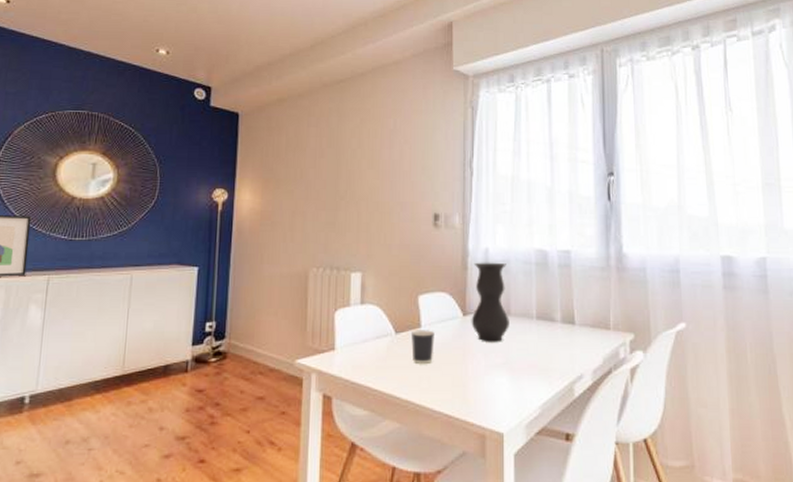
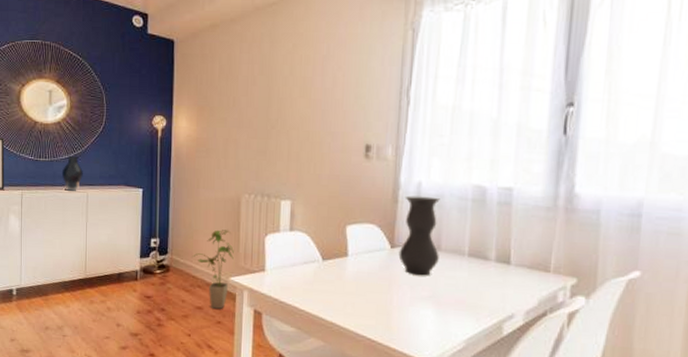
vase: none [101,233,128,275] -> present [61,155,83,192]
house plant: none [253,307,301,397] -> present [192,229,234,309]
mug: present [411,330,435,363] -> none [338,258,361,291]

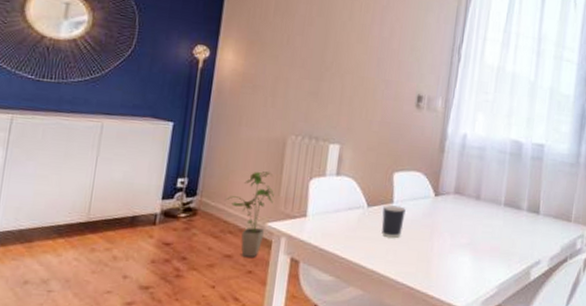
vase: present [61,155,83,192] -> none [70,78,100,121]
mug: none [338,258,361,291] -> present [381,205,406,238]
vase: present [398,195,440,276] -> none [441,146,482,224]

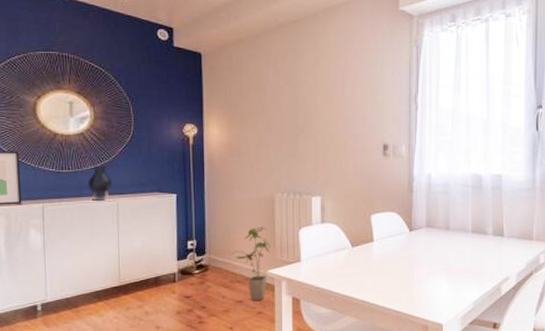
vase: none [70,78,100,121] -> present [87,165,112,202]
mug: present [381,205,406,238] -> none [366,243,385,271]

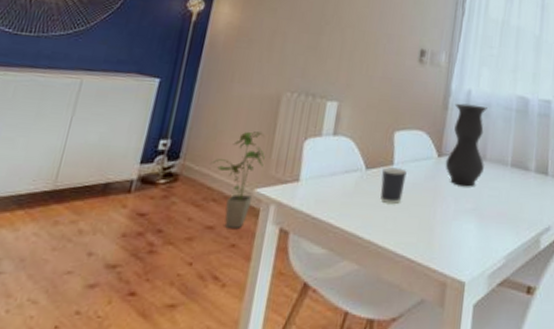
vase: present [87,165,112,202] -> none [48,31,82,78]
mug: none [366,243,385,271] -> present [380,167,407,204]
vase: none [416,186,449,253] -> present [445,103,487,187]

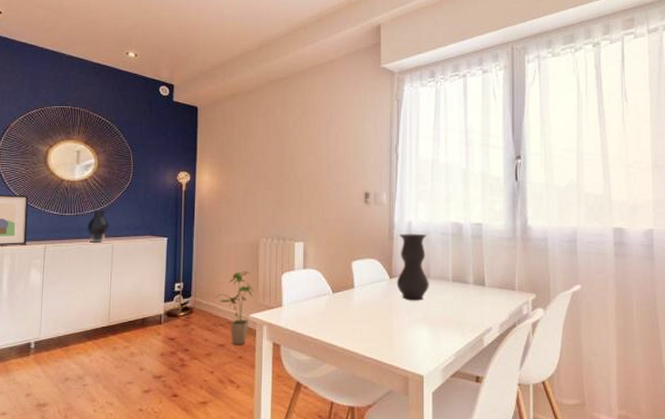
vase: none [48,31,82,78] -> present [87,209,109,244]
mug: present [380,167,407,204] -> none [346,290,366,318]

